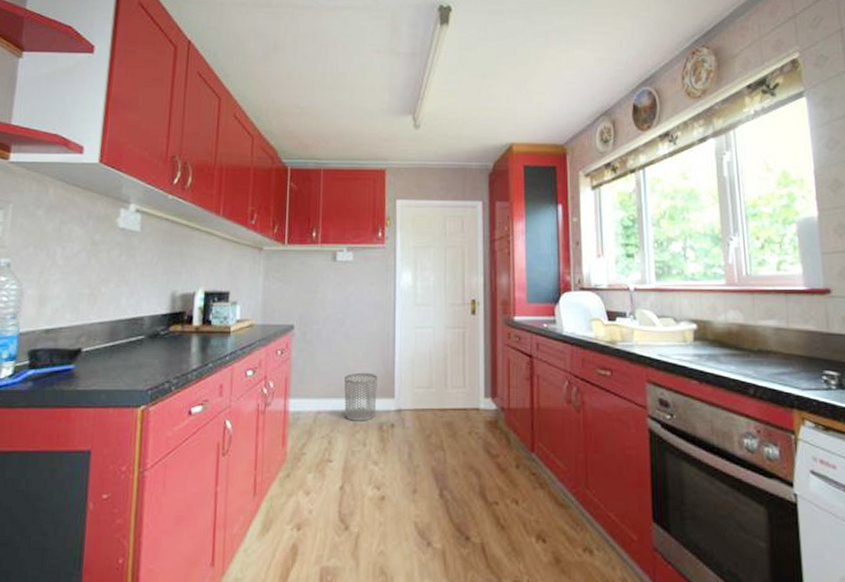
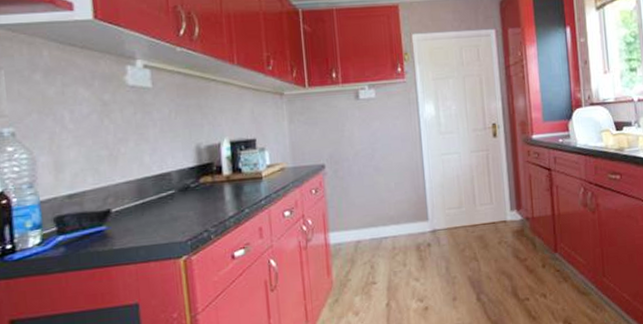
waste bin: present [344,372,378,421] -> none [380,200,412,246]

